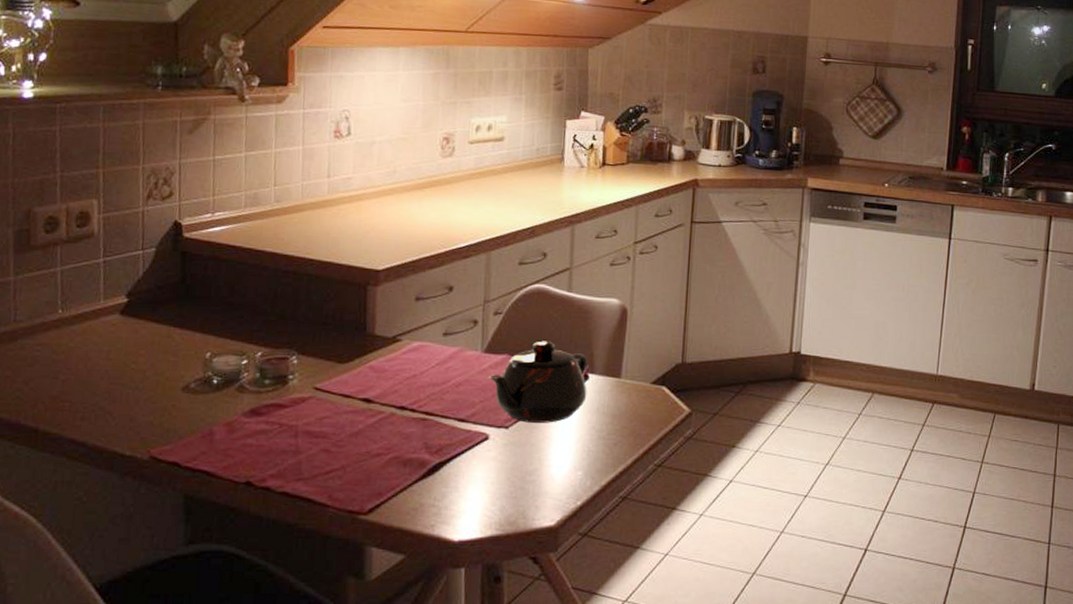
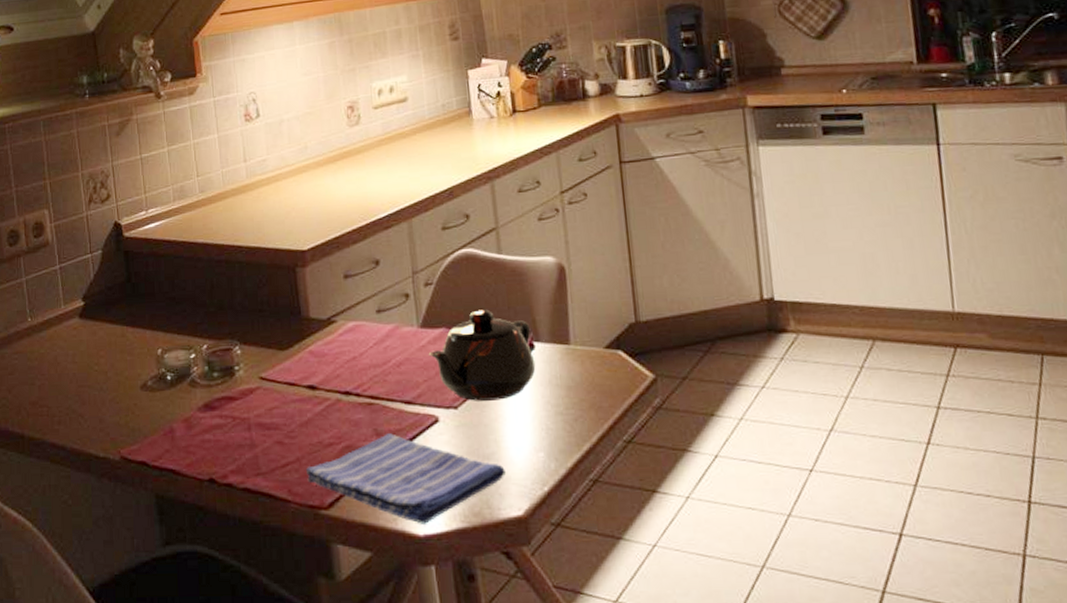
dish towel: none [349,447,544,531] -> present [305,433,506,524]

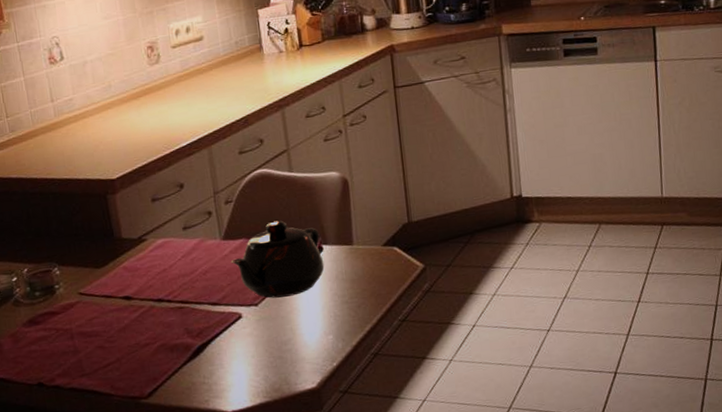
dish towel: present [305,433,506,524] -> none [125,331,301,403]

